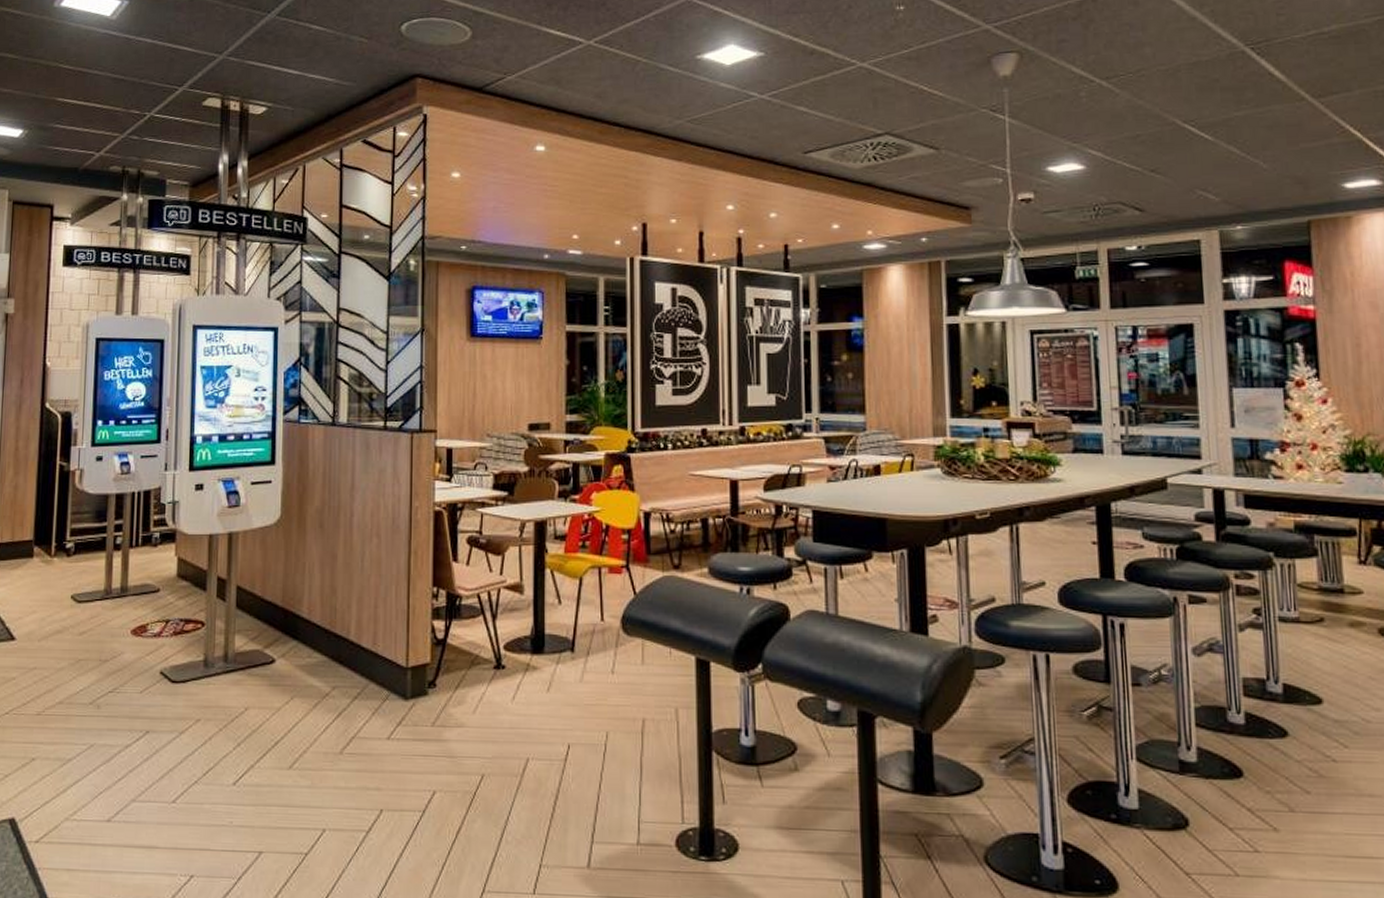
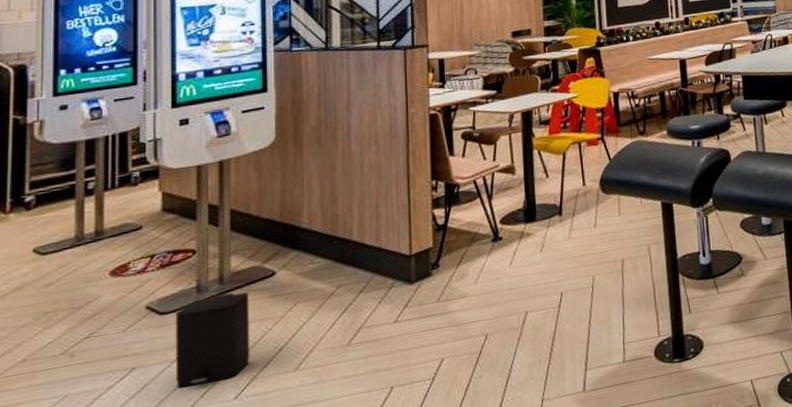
pedal bin: none [182,672,251,763] -> present [175,292,250,388]

